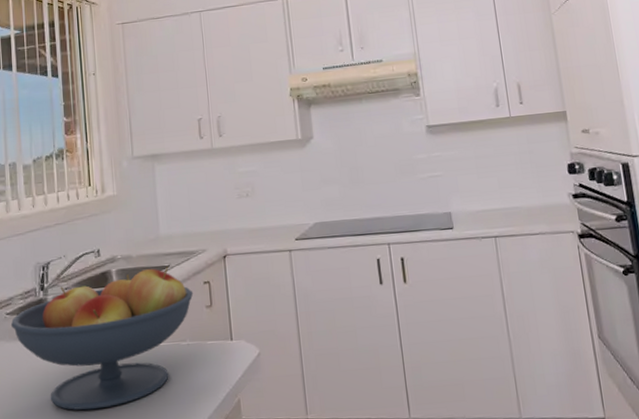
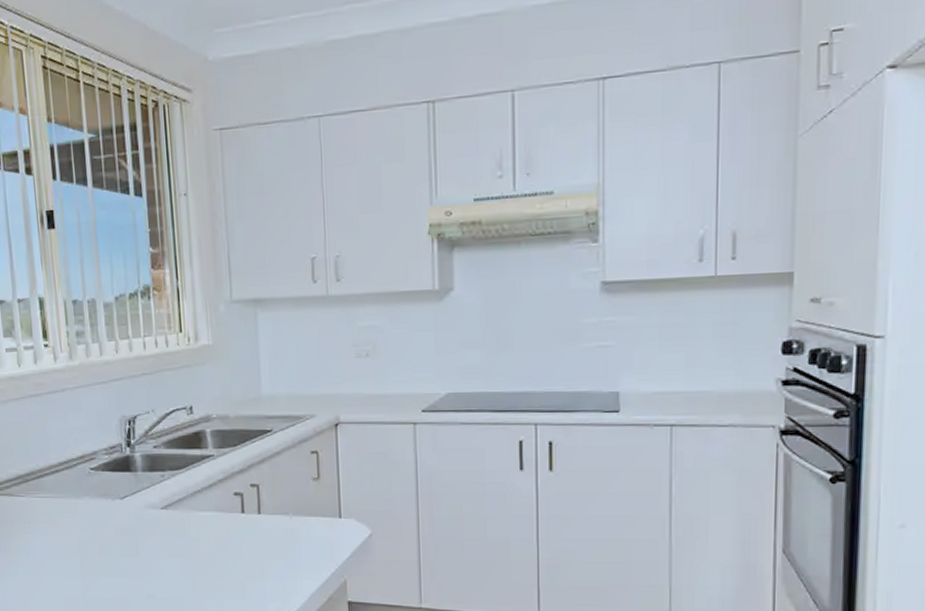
fruit bowl: present [10,266,194,411] -> none [95,431,299,576]

